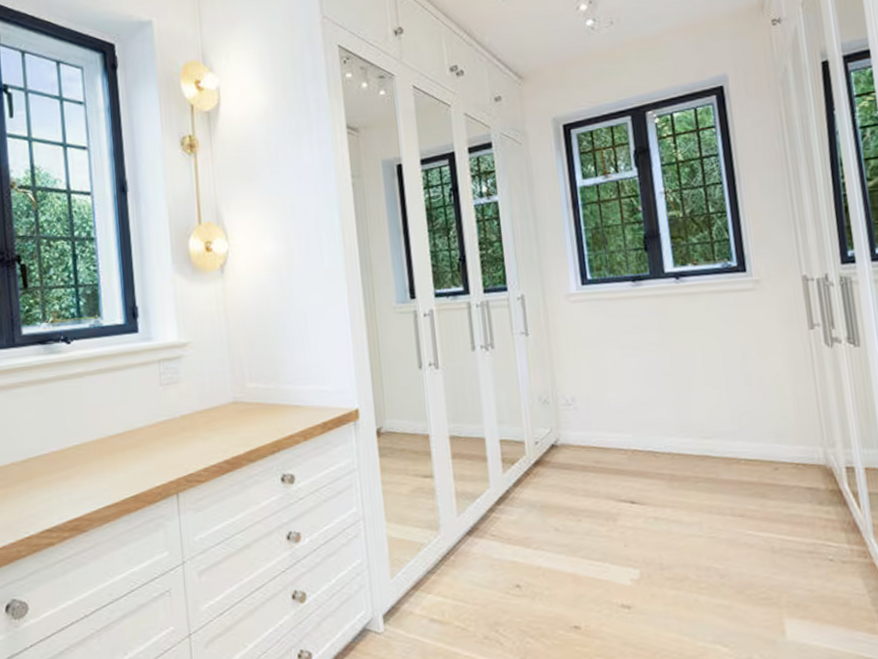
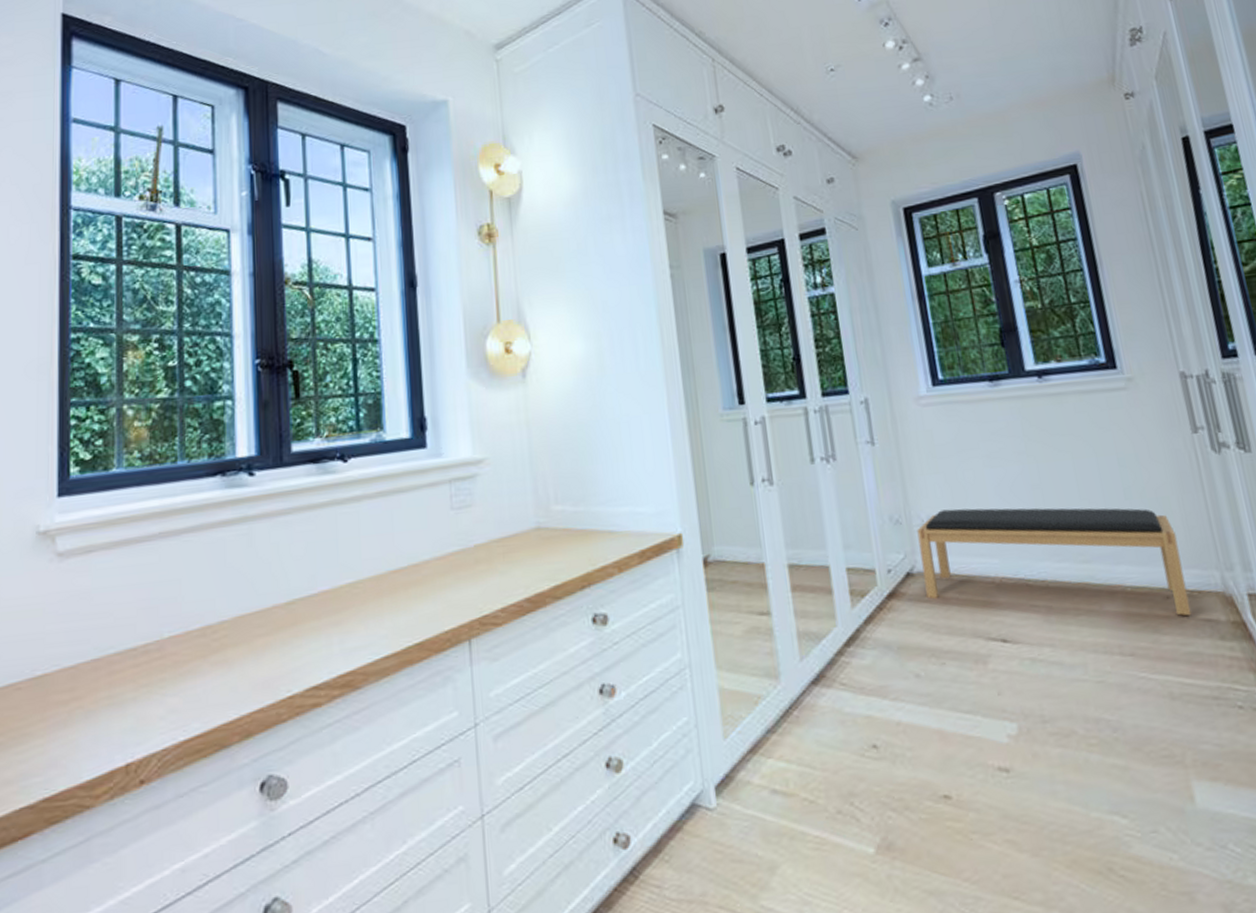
bench: none [562,391,796,485] -> present [917,508,1192,616]

